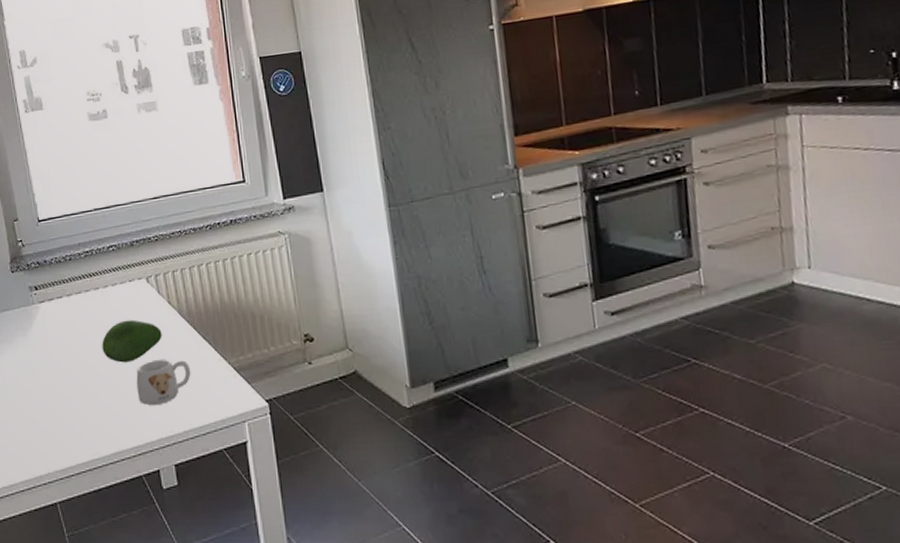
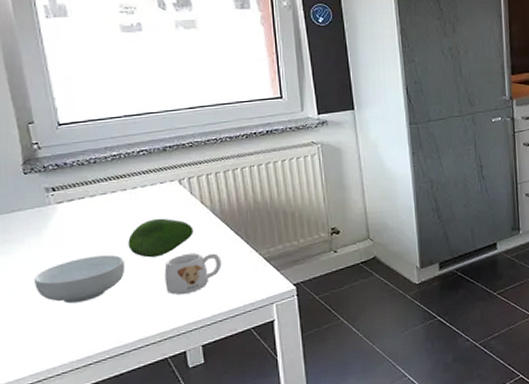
cereal bowl: none [22,358,100,409] -> present [33,254,125,304]

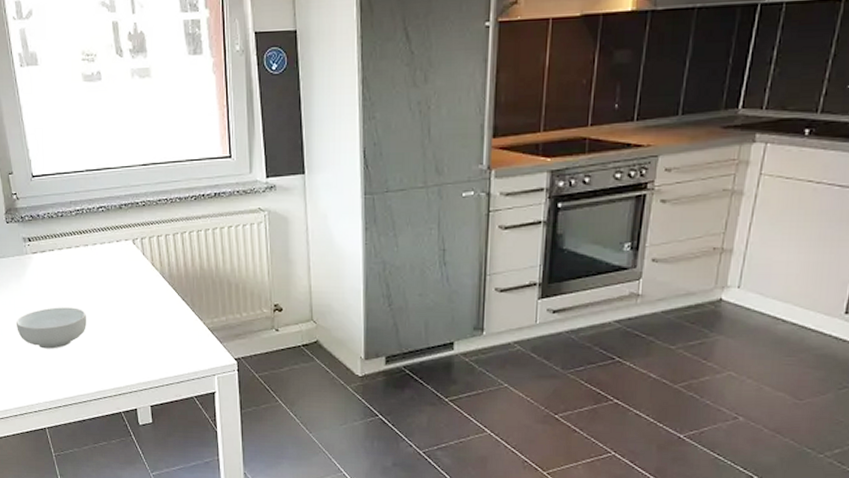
fruit: present [128,218,194,258] -> none [89,277,145,315]
mug: present [164,253,222,295] -> none [119,314,169,354]

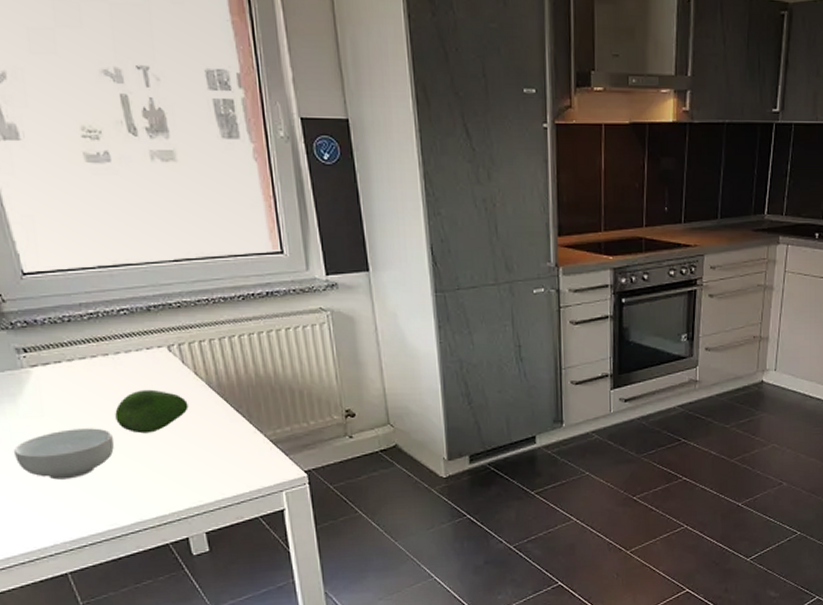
fruit: none [89,277,145,315] -> present [115,389,189,434]

